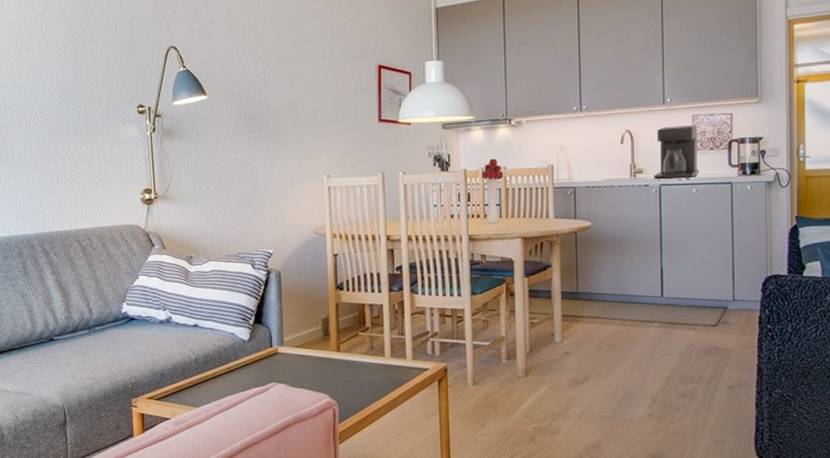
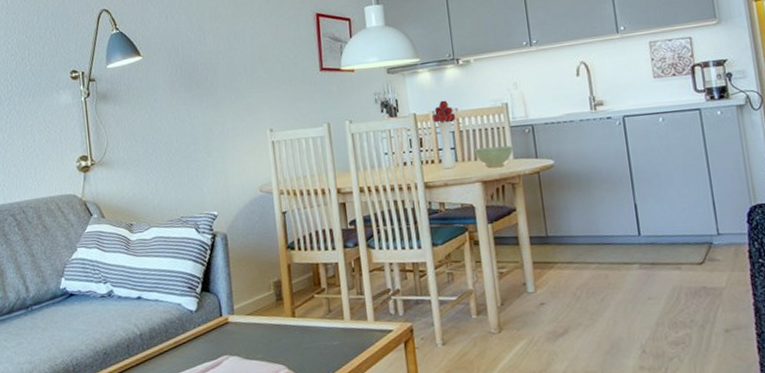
bowl: none [517,205,555,226] -> present [473,145,514,169]
coffee maker: present [654,125,699,180] -> none [613,52,663,112]

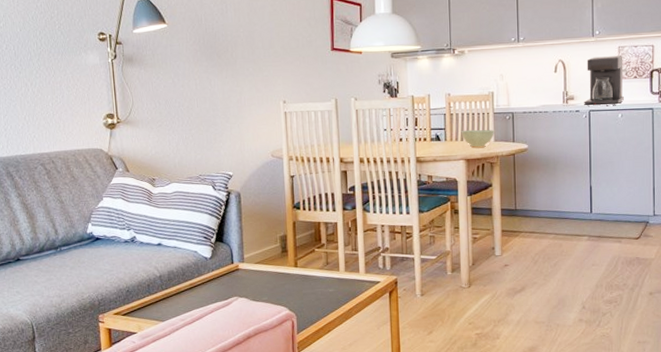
flower bouquet: present [431,100,456,170] -> none [427,85,448,147]
coffee maker: none [613,52,663,112] -> present [584,56,624,106]

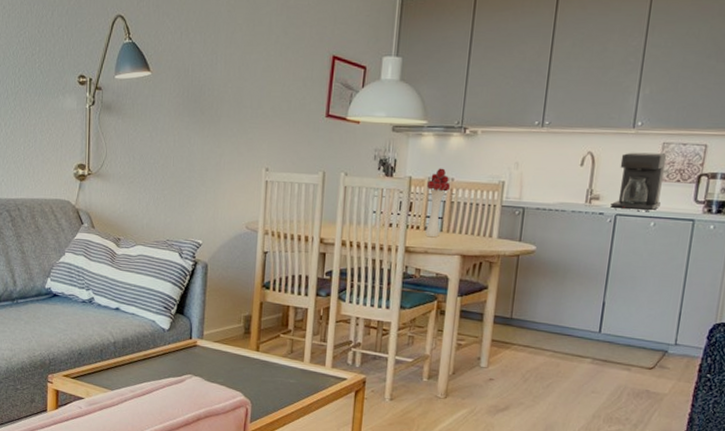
flower bouquet: none [427,85,448,147] -> present [425,168,451,238]
bowl: present [461,129,495,149] -> none [460,221,500,245]

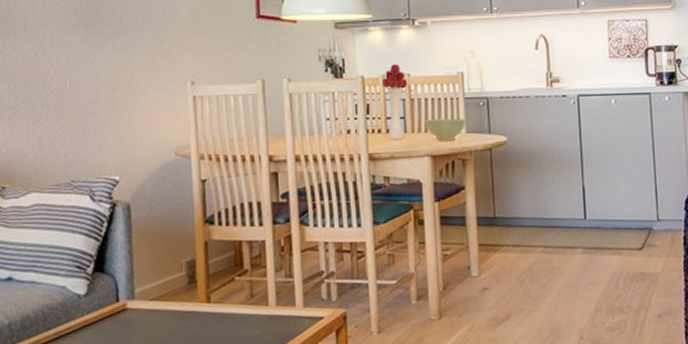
bowl: none [460,221,500,245] -> present [424,118,467,142]
coffee maker: present [610,152,667,211] -> none [571,31,617,90]

